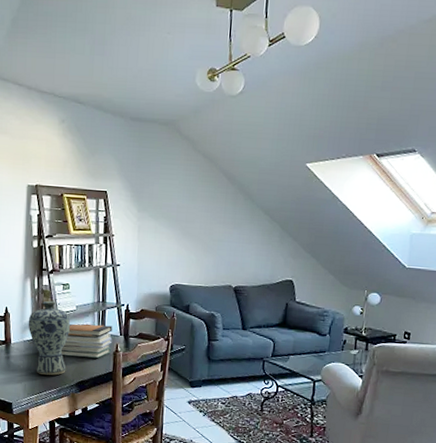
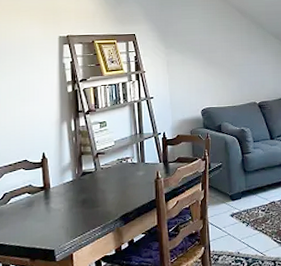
vase: present [28,300,70,375] -> none [67,140,110,215]
book stack: present [60,323,113,359] -> none [102,155,153,192]

